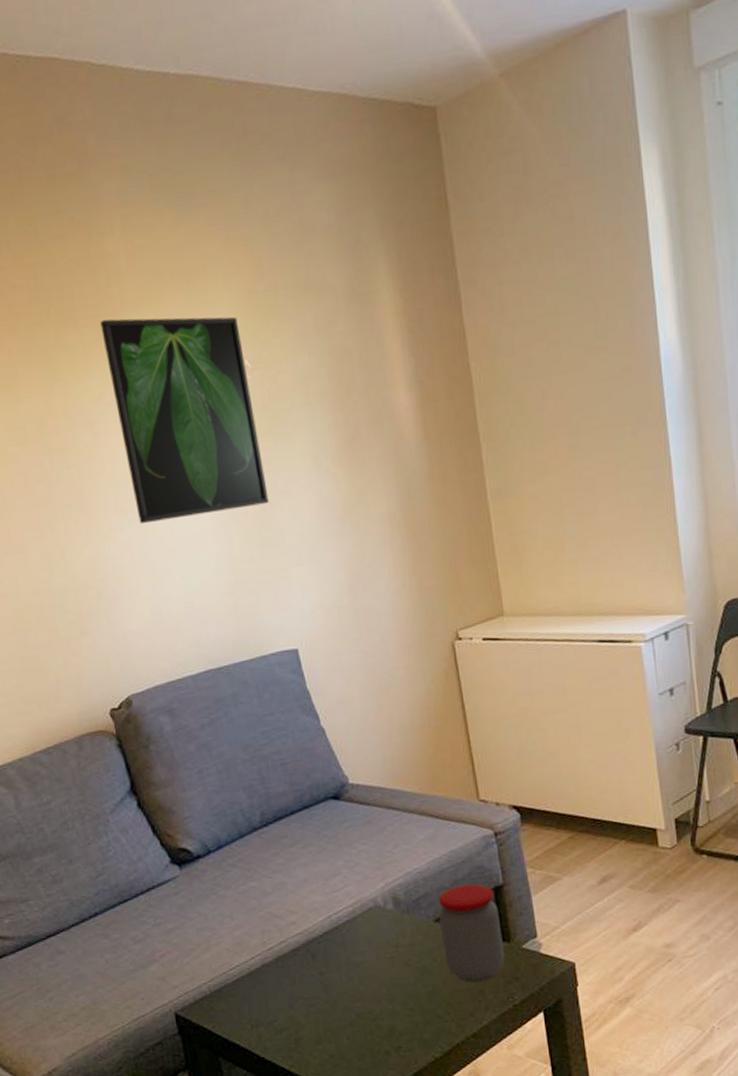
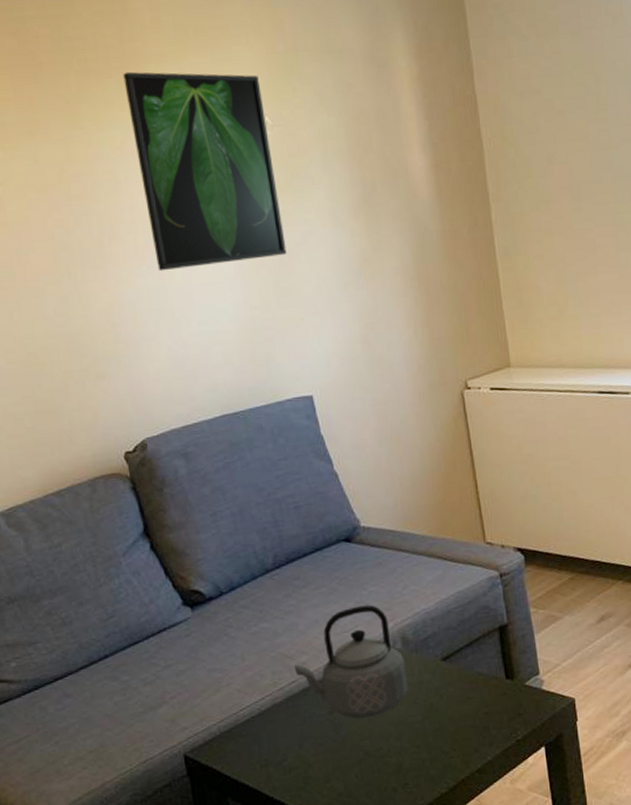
teapot: none [284,864,401,980] -> present [295,604,409,719]
jar: present [438,884,505,982] -> none [446,623,508,719]

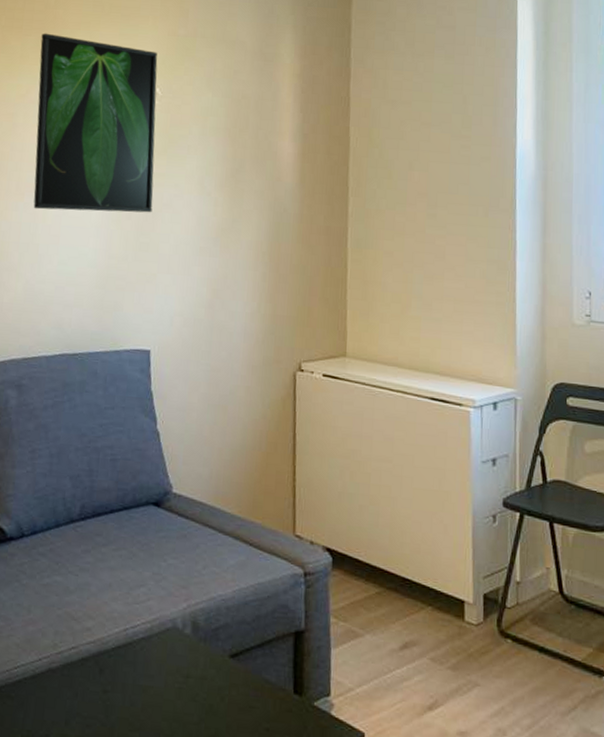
teapot: present [295,604,409,719] -> none [78,577,191,706]

